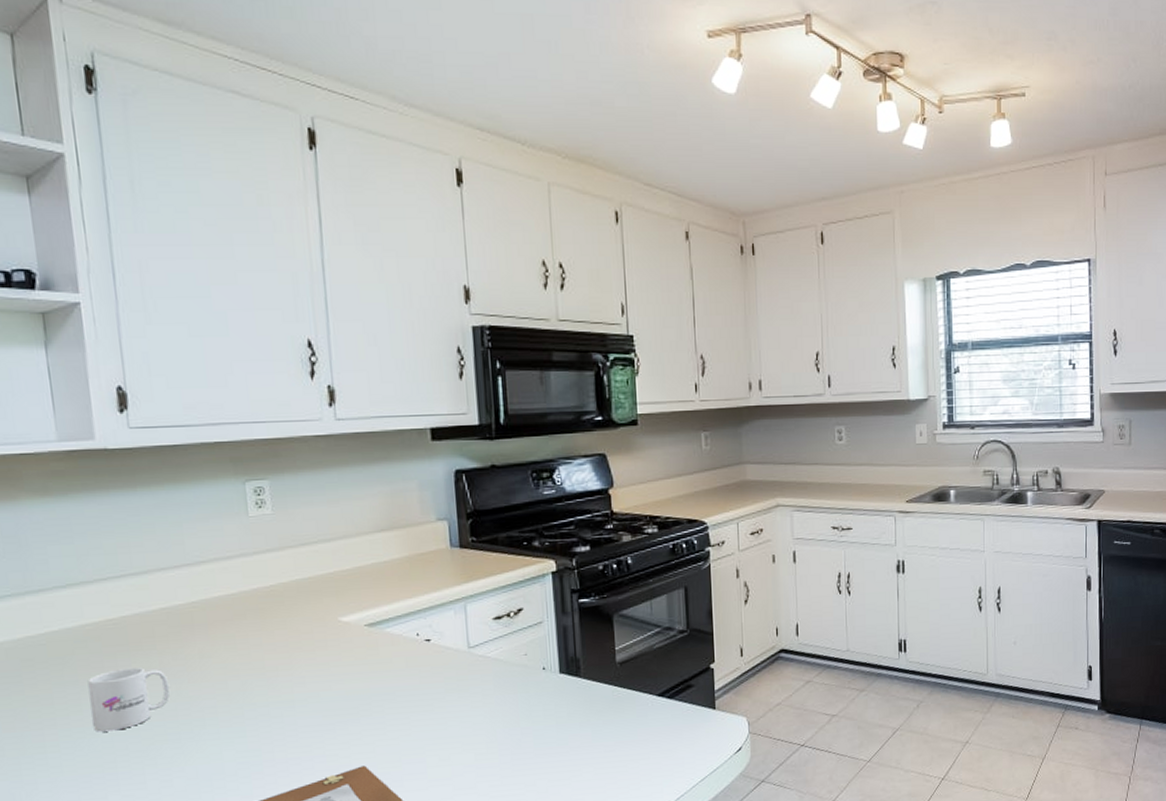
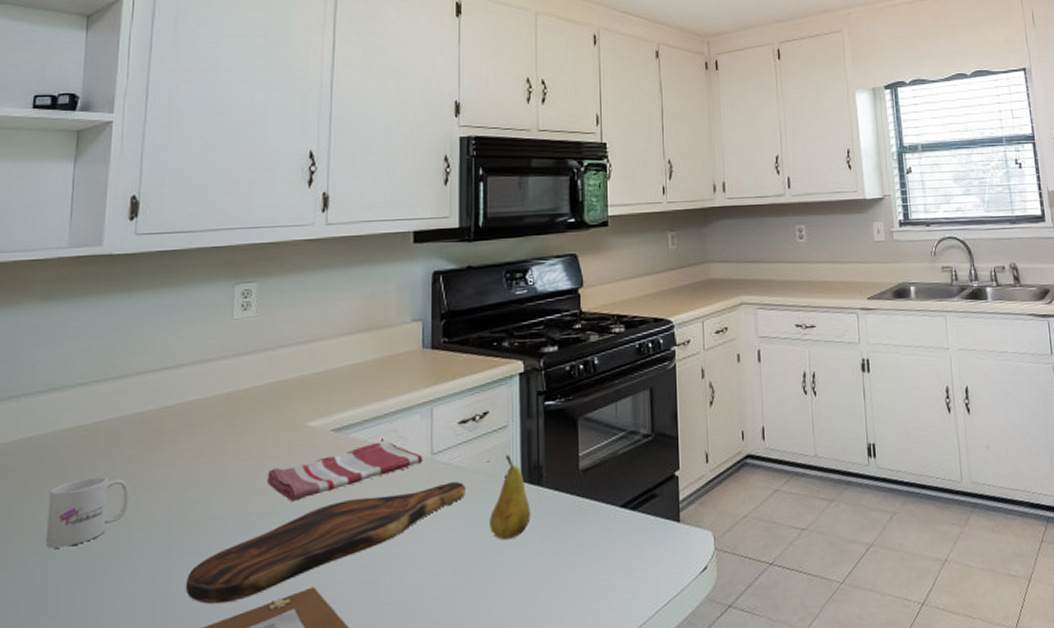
cutting board: none [238,673,505,781] -> present [185,482,465,605]
dish towel: none [305,635,460,691] -> present [267,441,423,502]
fruit: none [529,648,571,725] -> present [488,455,531,540]

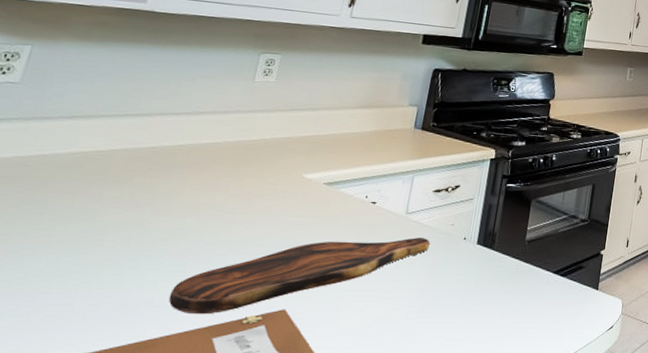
mug: present [46,477,130,549] -> none [44,195,133,252]
dish towel: present [267,441,423,502] -> none [259,198,399,238]
fruit: present [488,455,531,540] -> none [444,221,481,289]

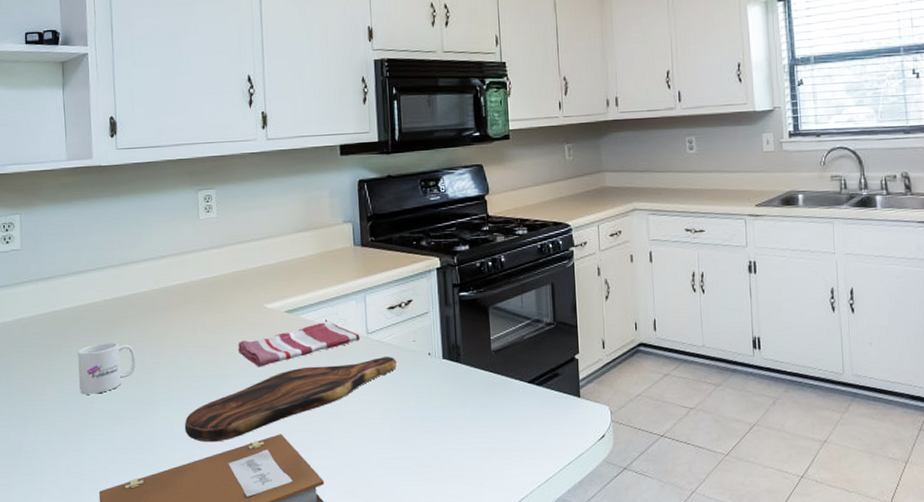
mug: none [44,195,133,252] -> present [78,342,136,395]
dish towel: none [259,198,399,238] -> present [238,322,360,367]

